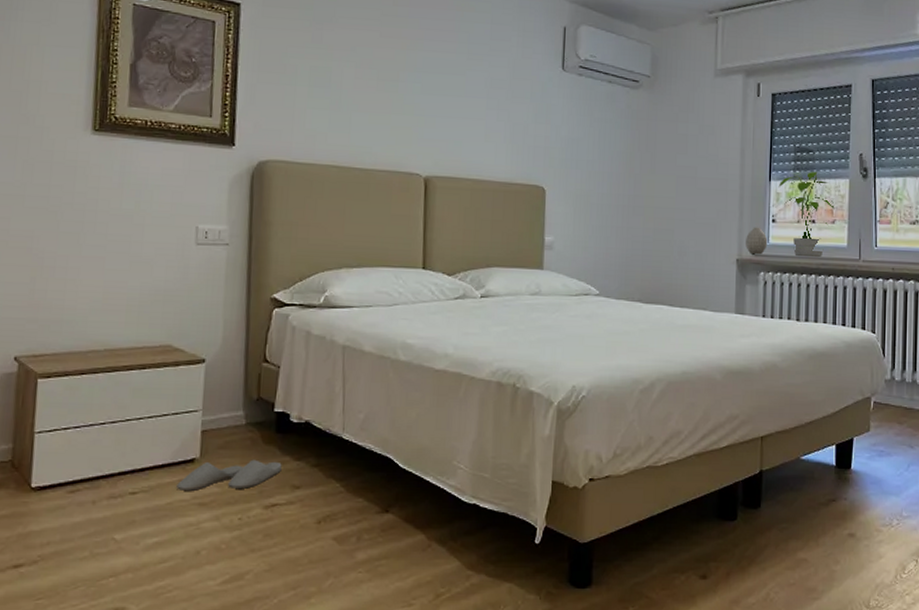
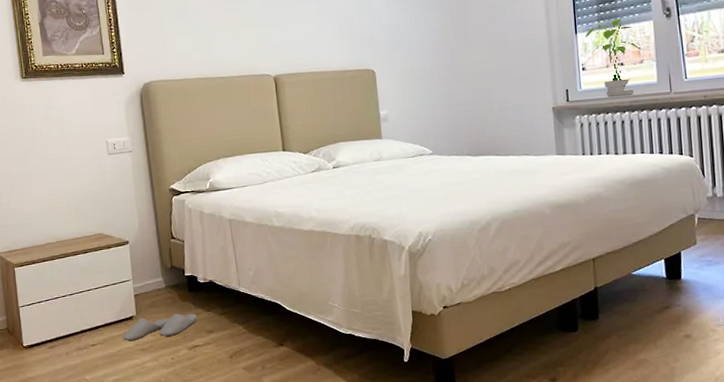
vase: present [746,227,768,255] -> none [559,76,580,102]

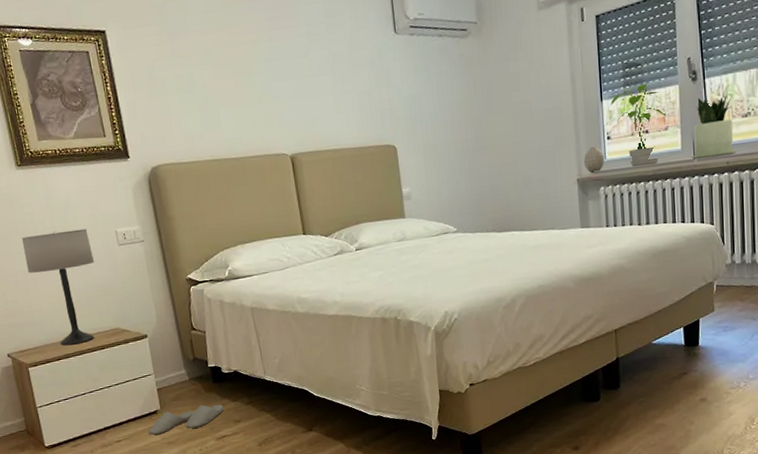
table lamp: none [20,137,85,248] -> present [22,228,95,346]
vase: none [559,76,580,102] -> present [584,146,605,173]
planter: none [667,29,715,93] -> present [691,93,738,160]

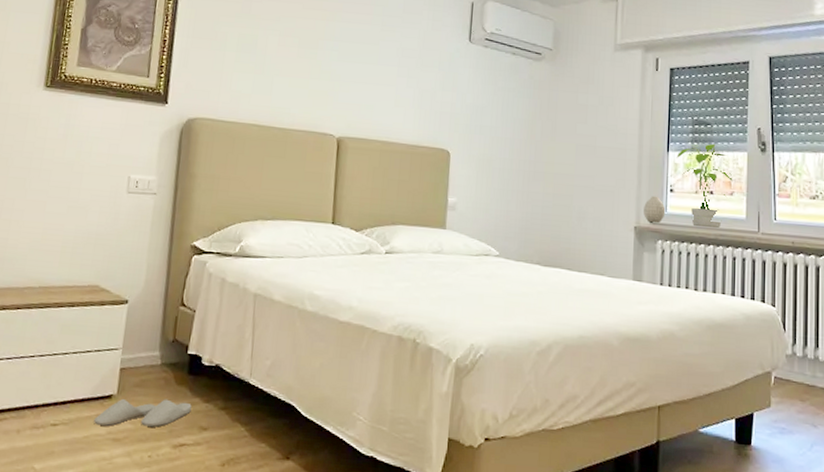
table lamp: present [22,228,95,346] -> none [17,162,99,295]
planter: present [691,93,738,160] -> none [755,170,804,236]

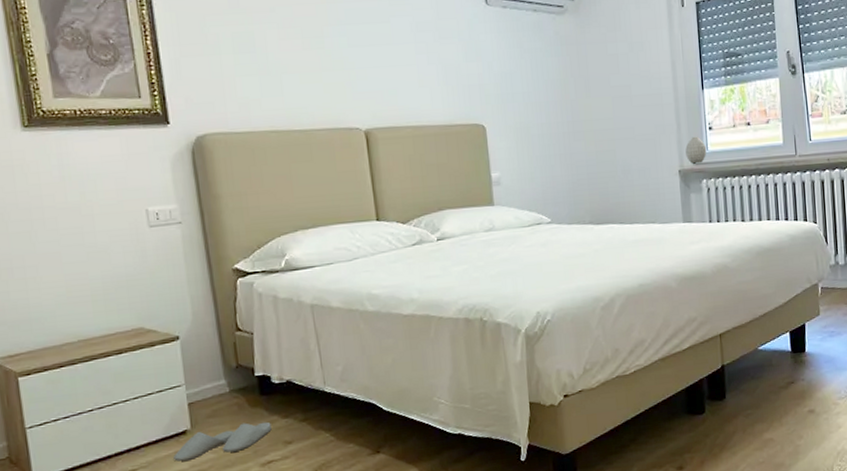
potted plant: present [676,142,733,229] -> none [711,73,768,160]

